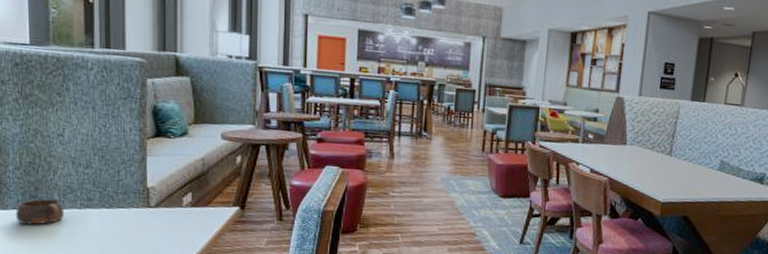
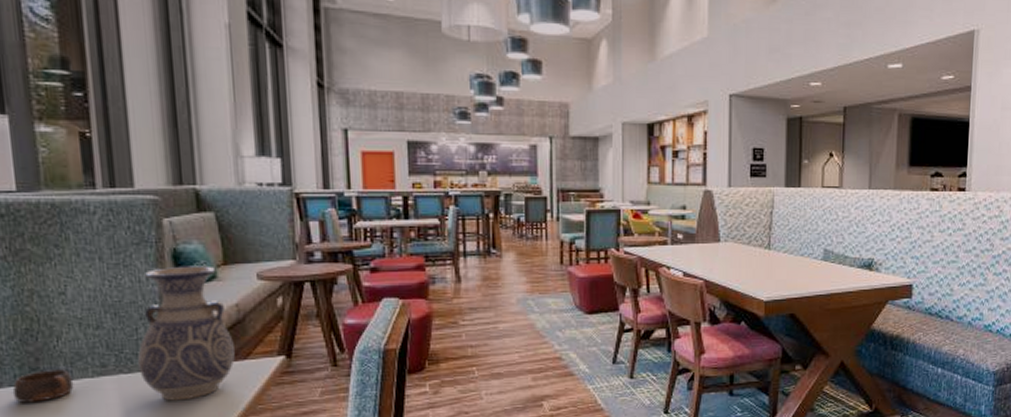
vase: none [117,121,198,236] -> present [137,266,235,401]

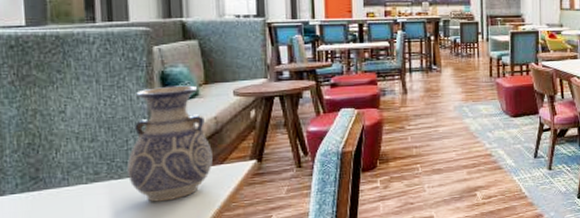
cup: present [12,369,74,403] -> none [13,177,70,208]

